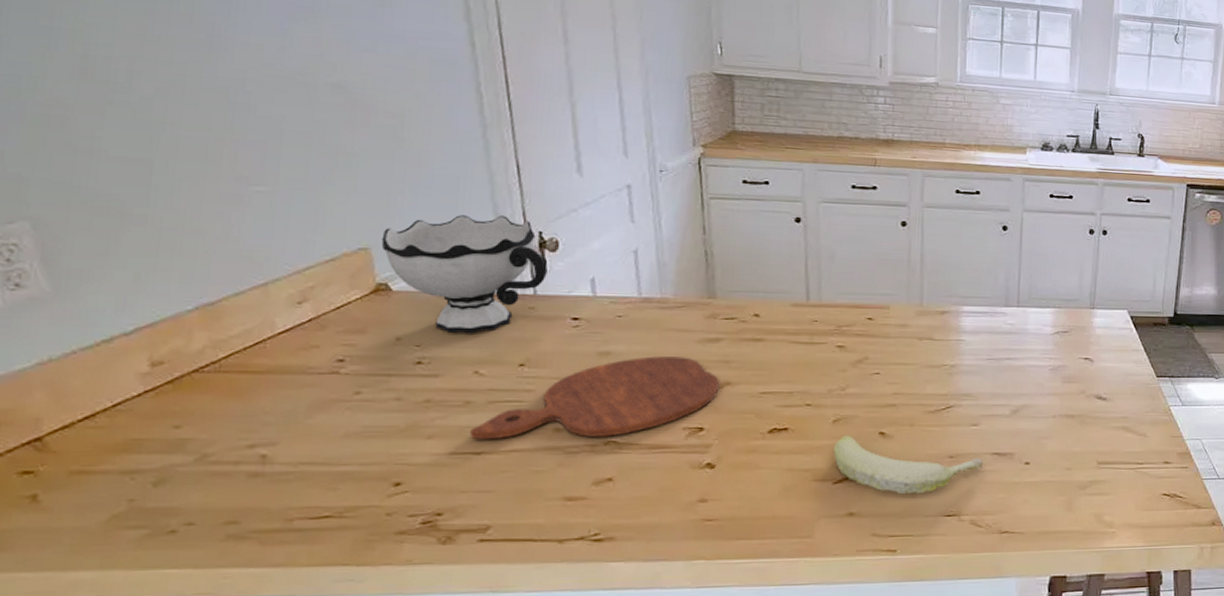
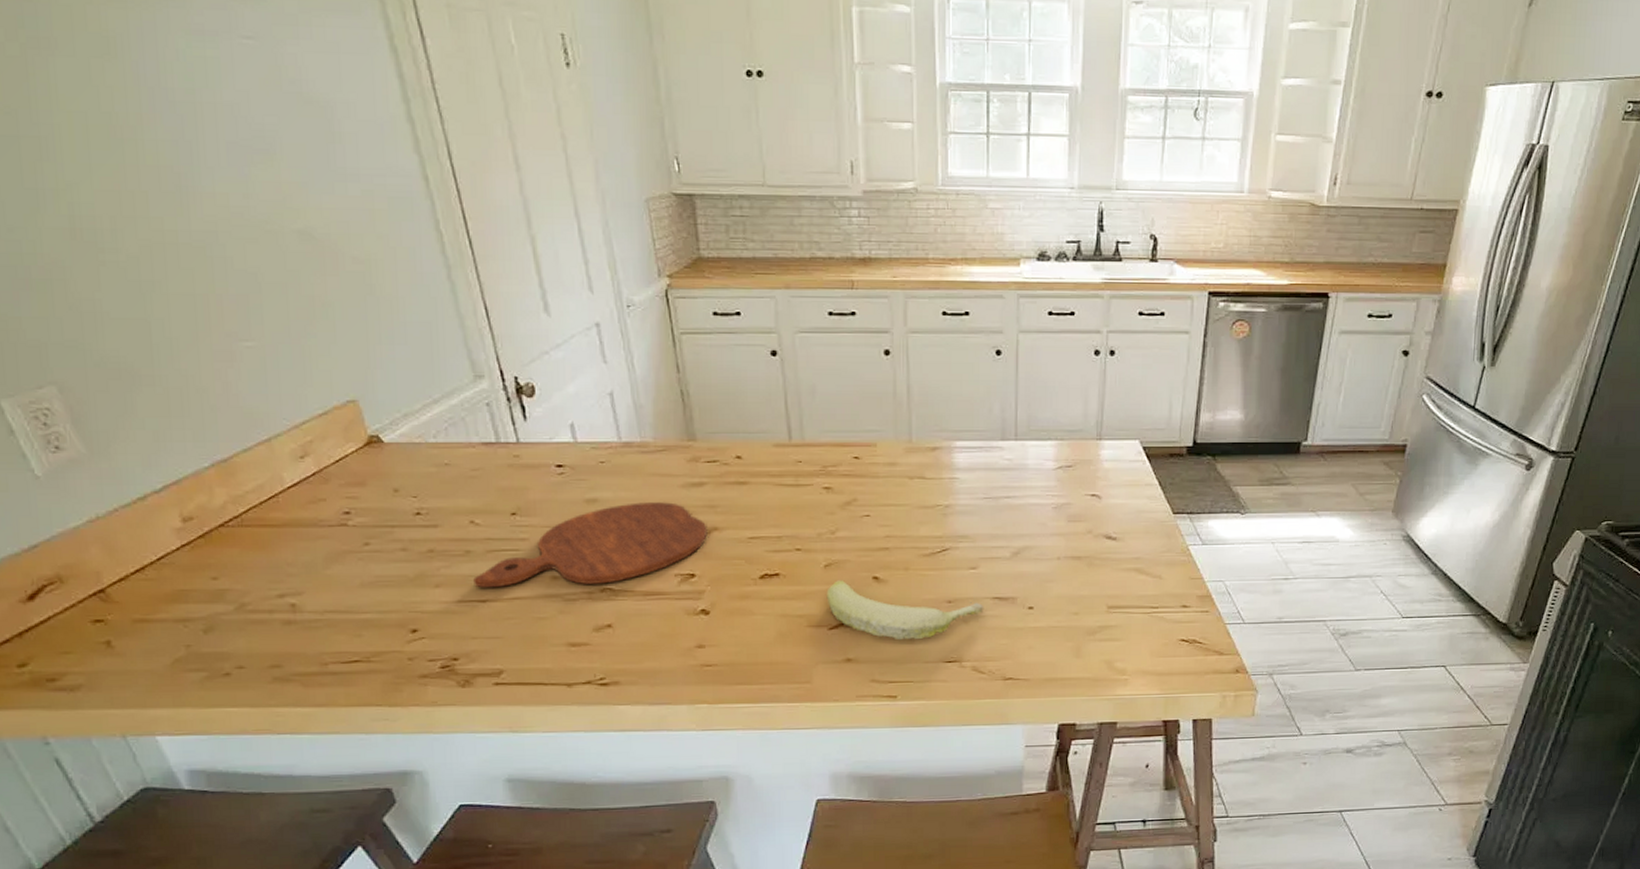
bowl: present [381,215,548,334] -> none [367,361,527,484]

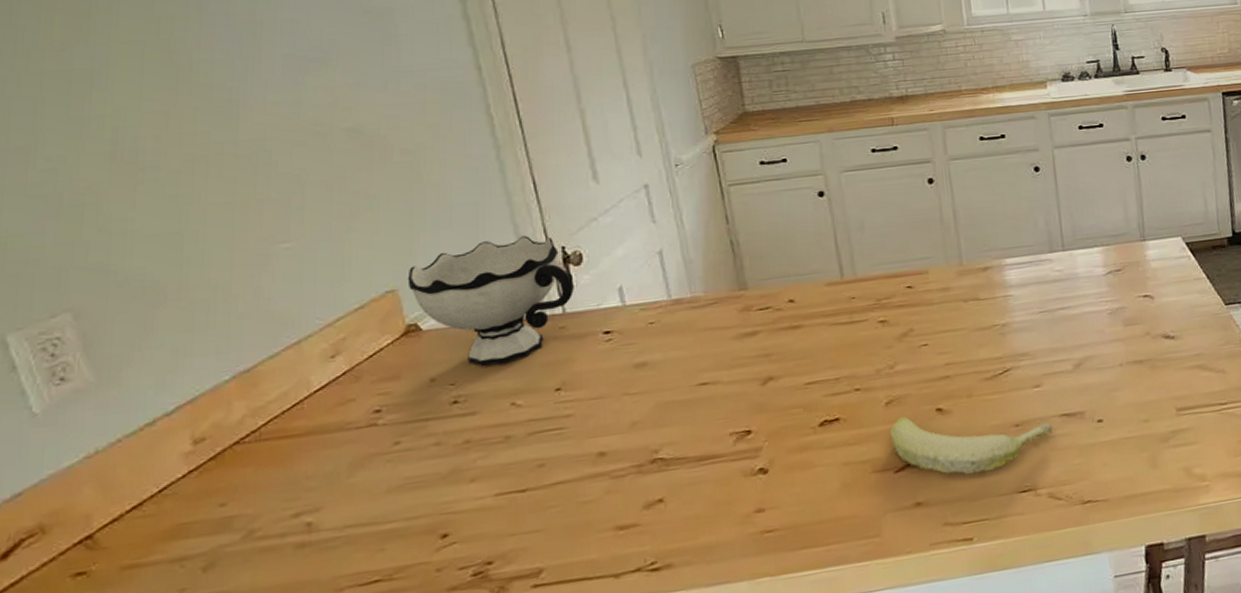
bowl: none [367,361,527,484] -> present [407,235,574,367]
cutting board: present [473,502,708,588] -> none [513,356,763,477]

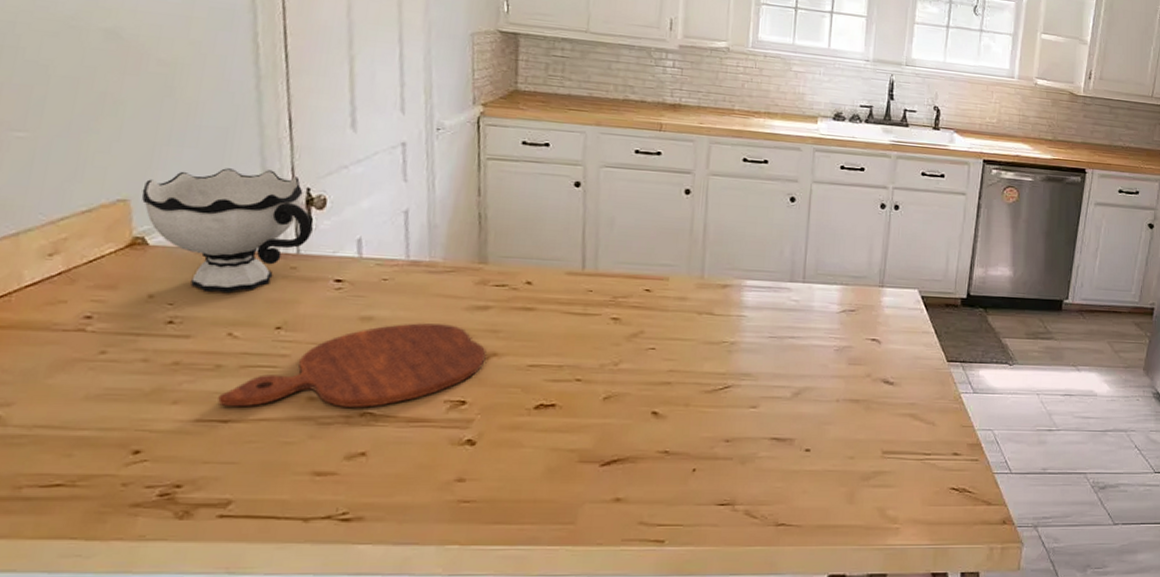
cutting board: none [513,356,763,477] -> present [217,323,486,408]
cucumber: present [889,417,1053,475] -> none [602,414,762,480]

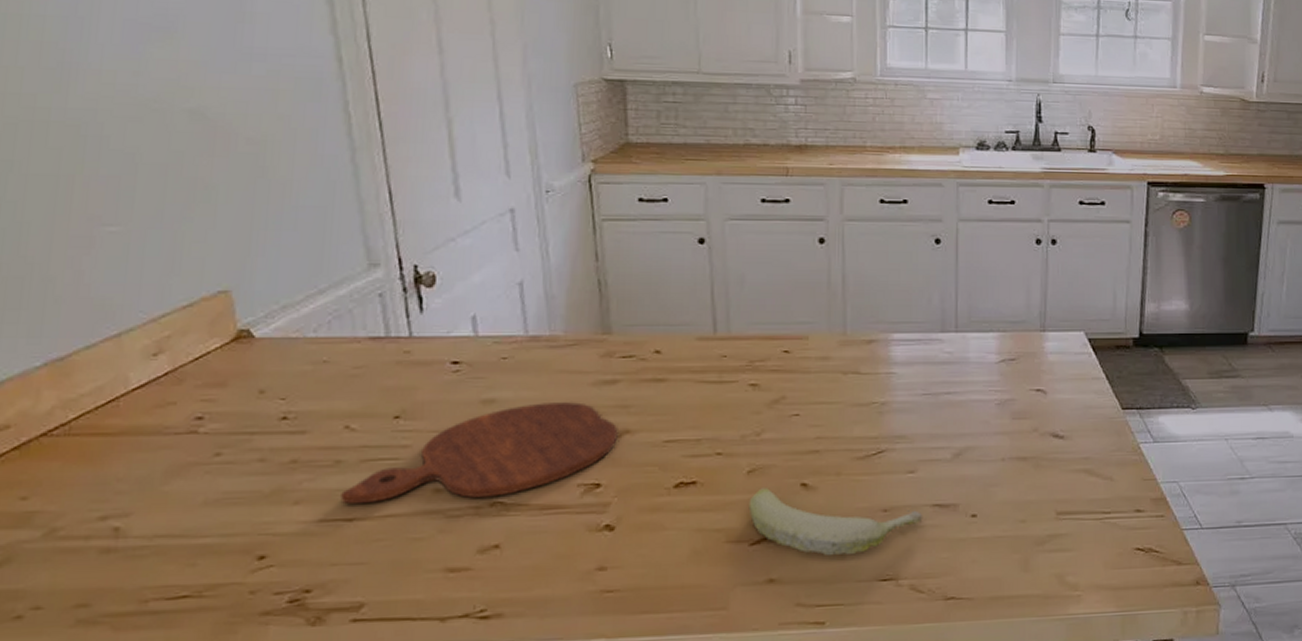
bowl: present [141,168,313,294] -> none [242,248,424,384]
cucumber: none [602,414,762,480] -> present [748,488,923,556]

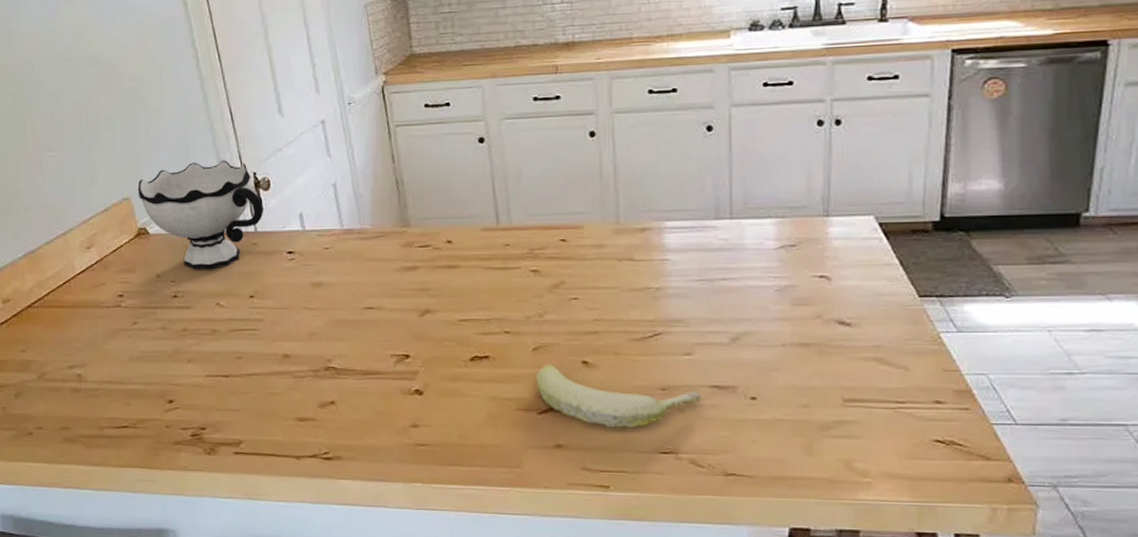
bowl: none [242,248,424,384] -> present [137,160,264,270]
cutting board: present [340,402,618,505] -> none [218,286,421,364]

